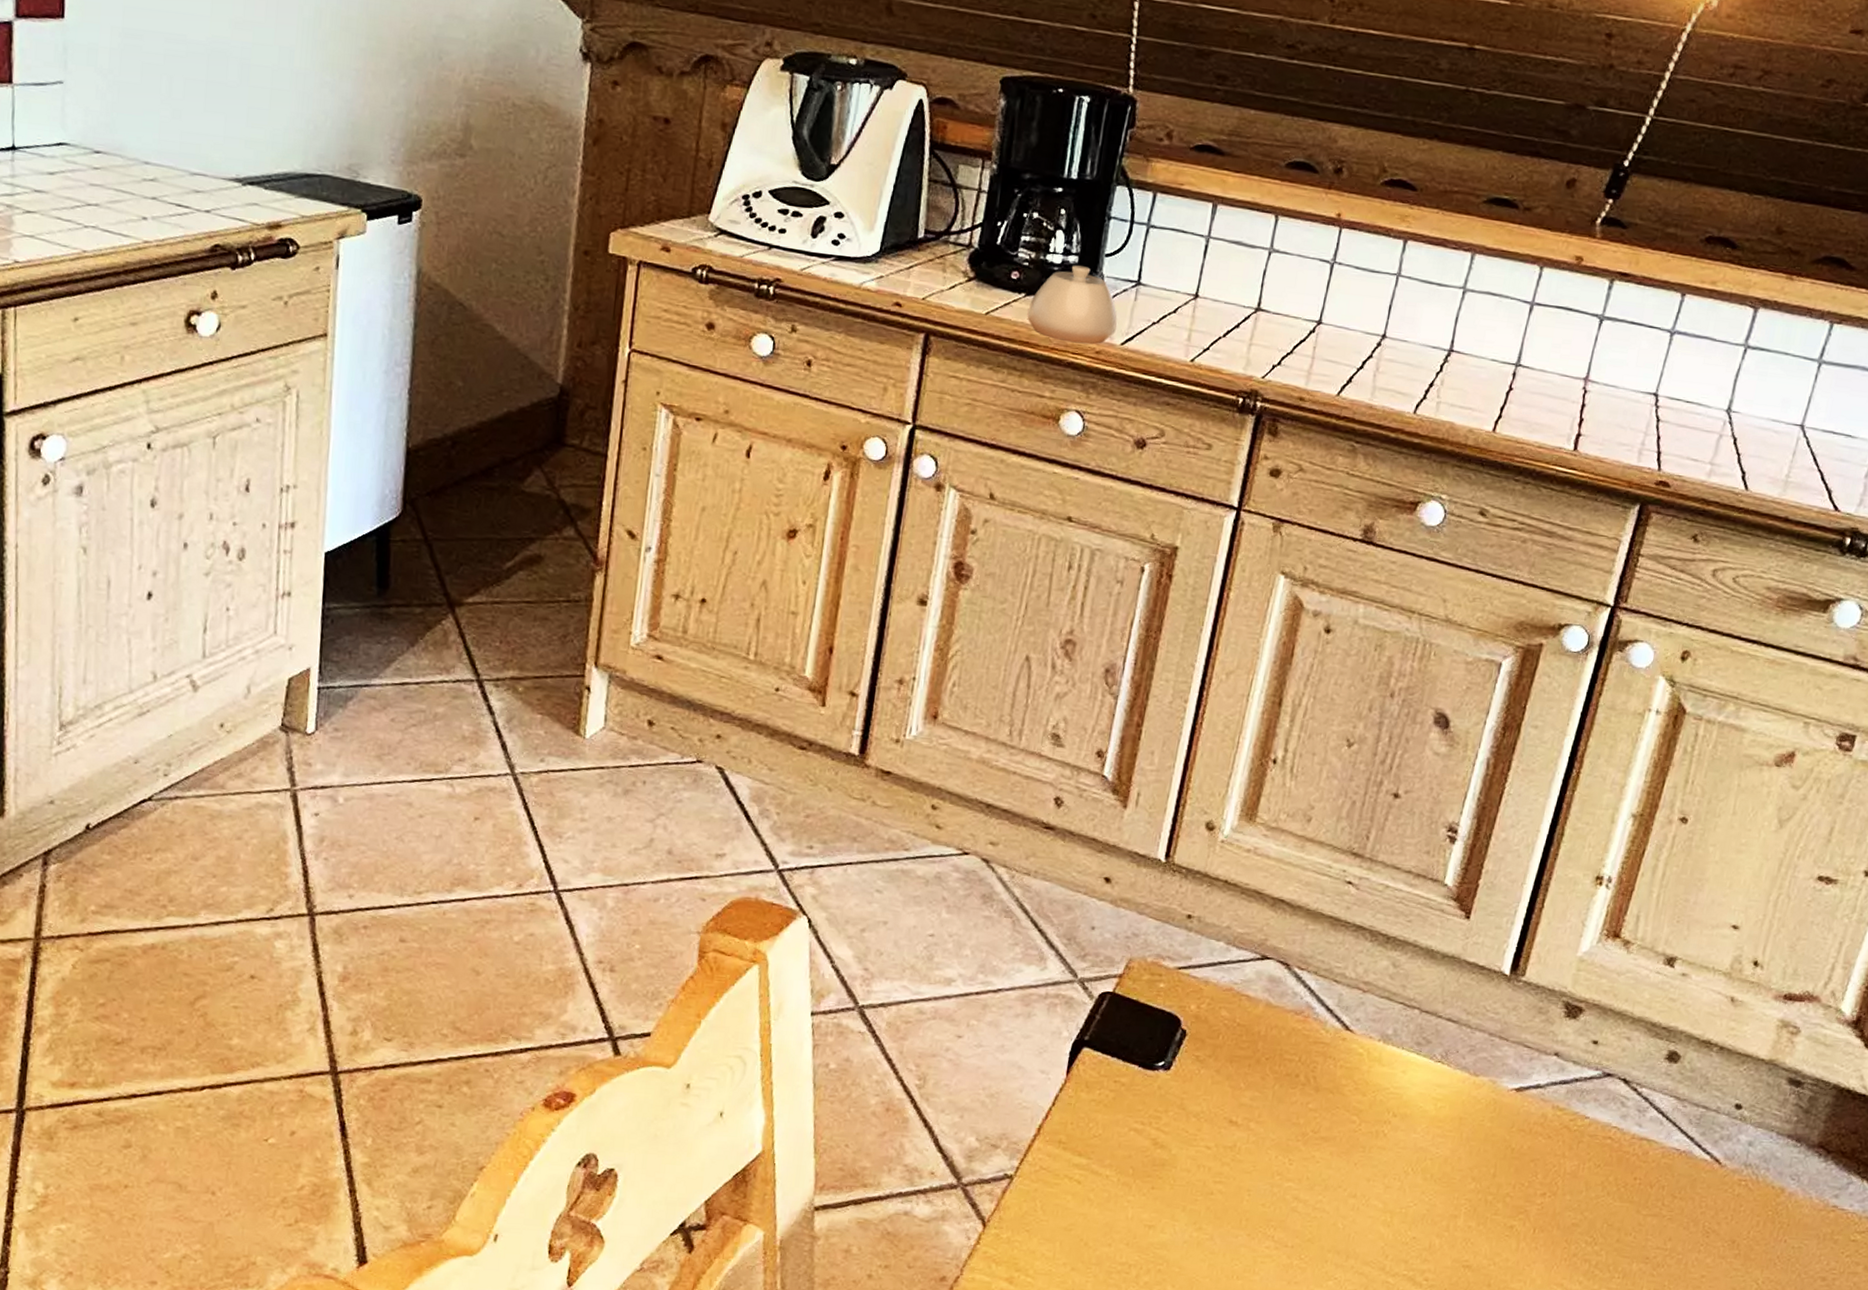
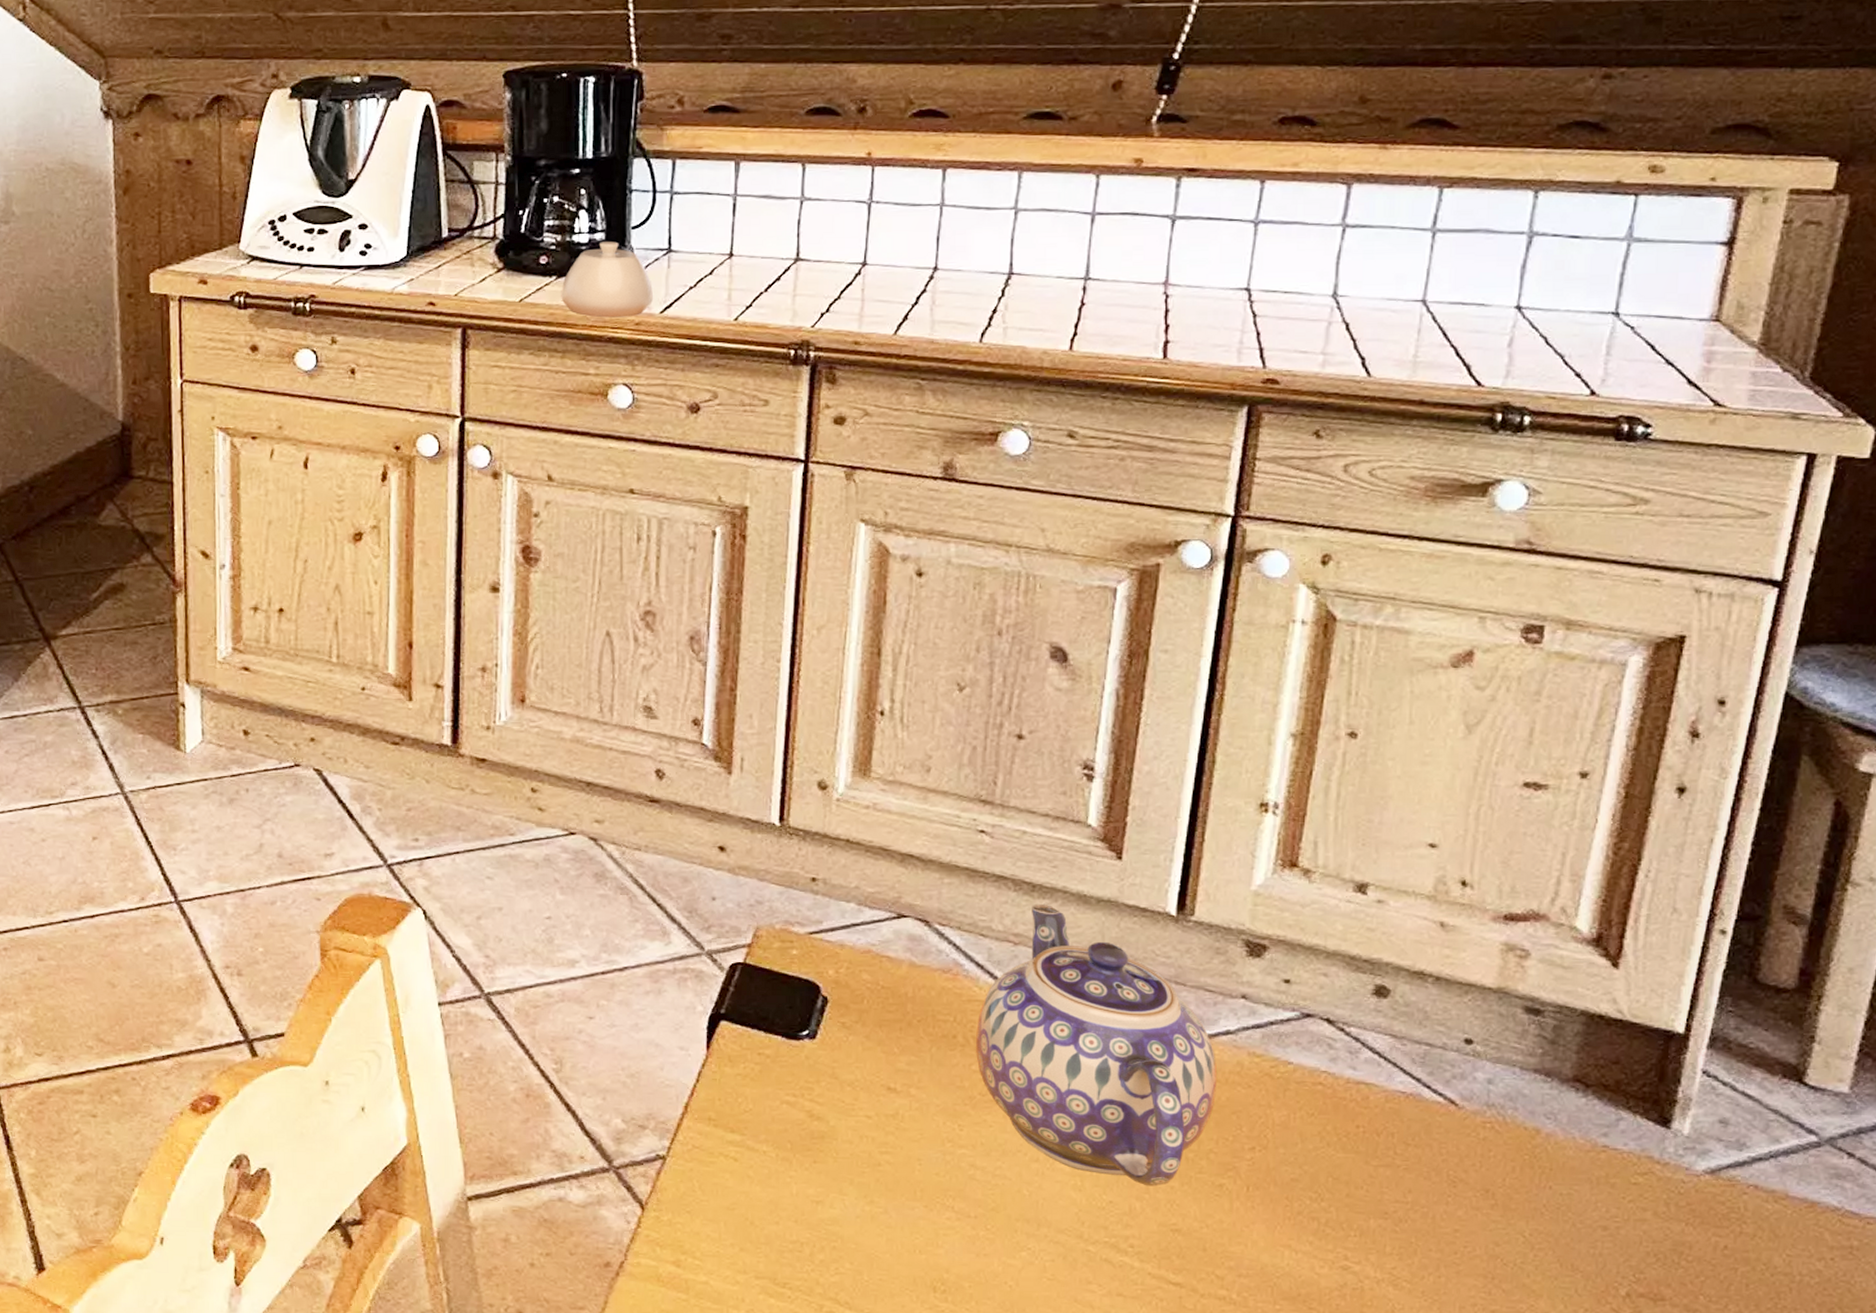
teapot: none [1314,955,1525,1225] -> present [976,903,1218,1187]

